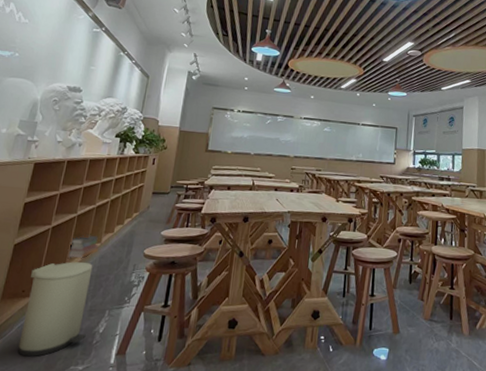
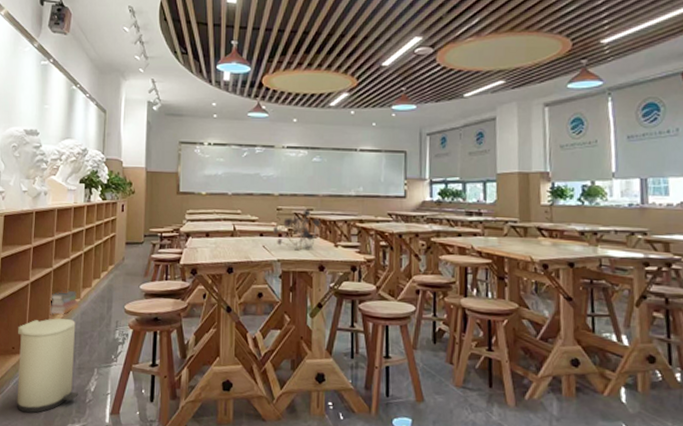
dried flowers: none [285,170,327,204] -> present [272,209,322,251]

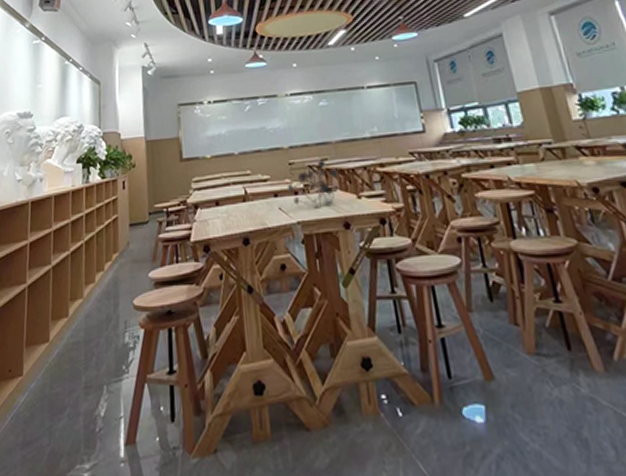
pedal bin: present [17,318,79,413] -> none [15,325,88,456]
books: present [49,290,79,315] -> none [48,289,82,322]

